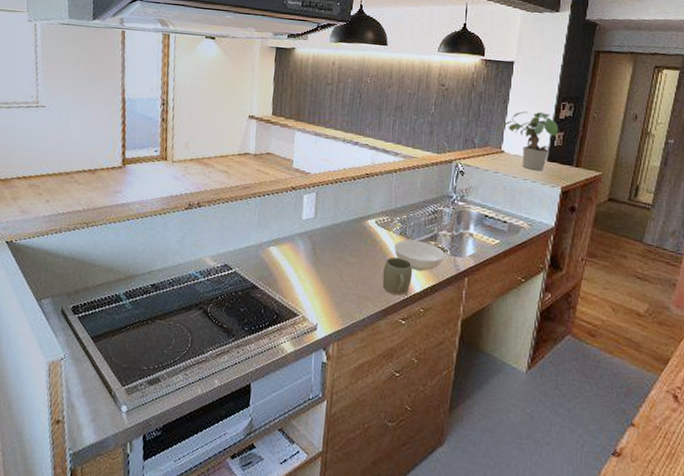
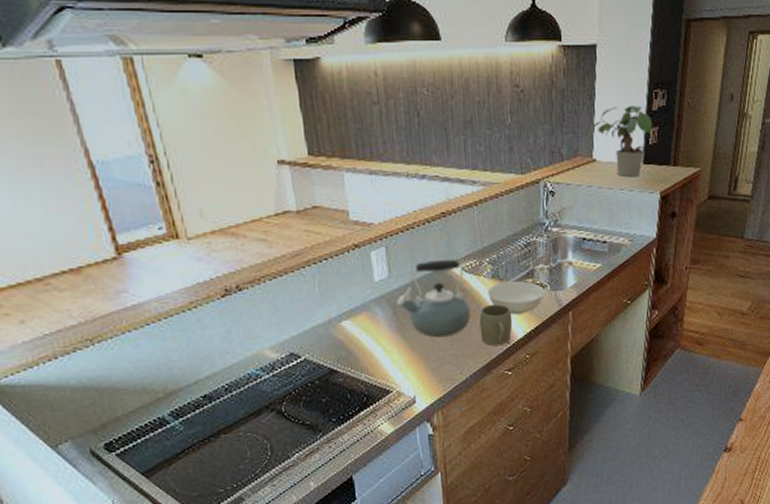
kettle: none [316,210,378,277] -> present [396,260,471,337]

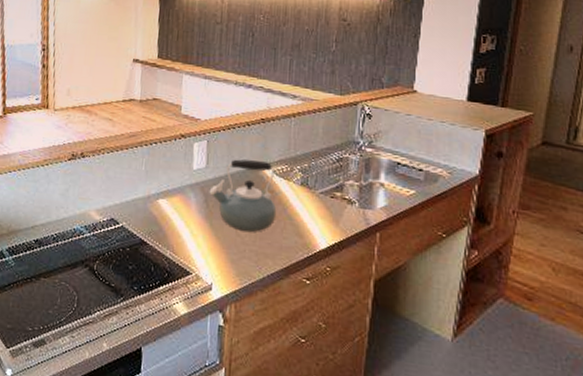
mug: present [479,303,513,346] -> none [283,209,317,253]
bowl: present [486,280,545,314] -> none [294,190,353,225]
potted plant: present [583,105,653,178] -> none [405,46,480,113]

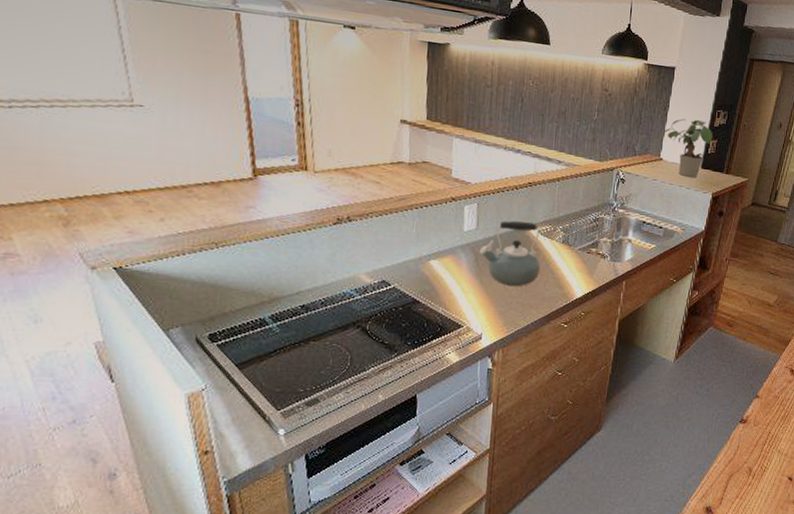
potted plant: none [405,46,480,113] -> present [654,118,713,178]

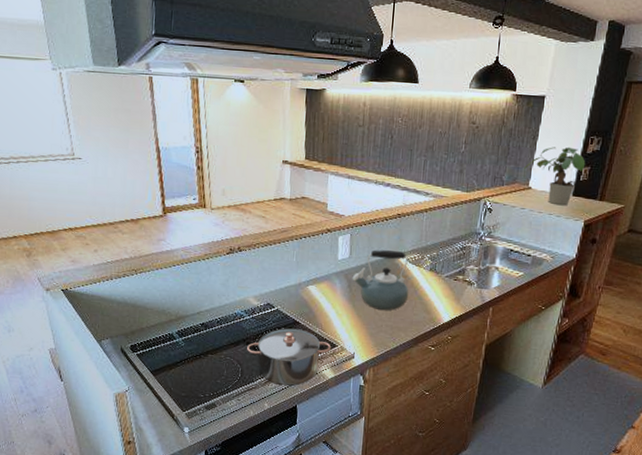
cooking pot: none [356,308,457,373] -> present [246,328,332,386]

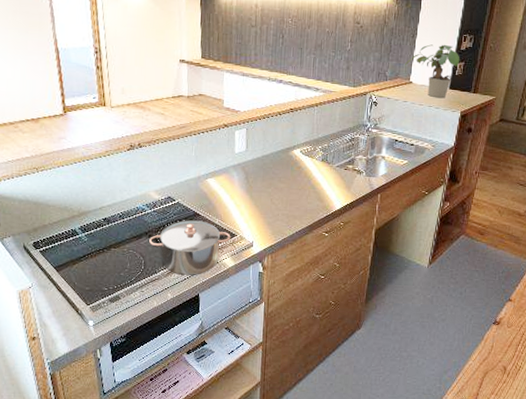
kettle: present [352,250,409,310] -> none [249,143,303,200]

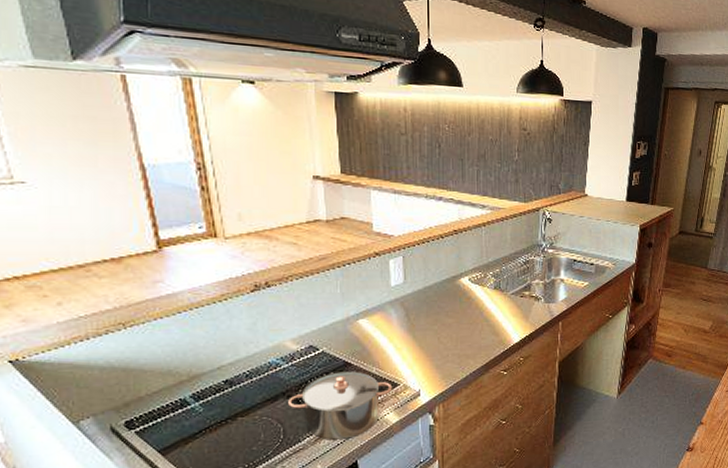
potted plant: present [404,44,460,99] -> none [578,152,636,212]

